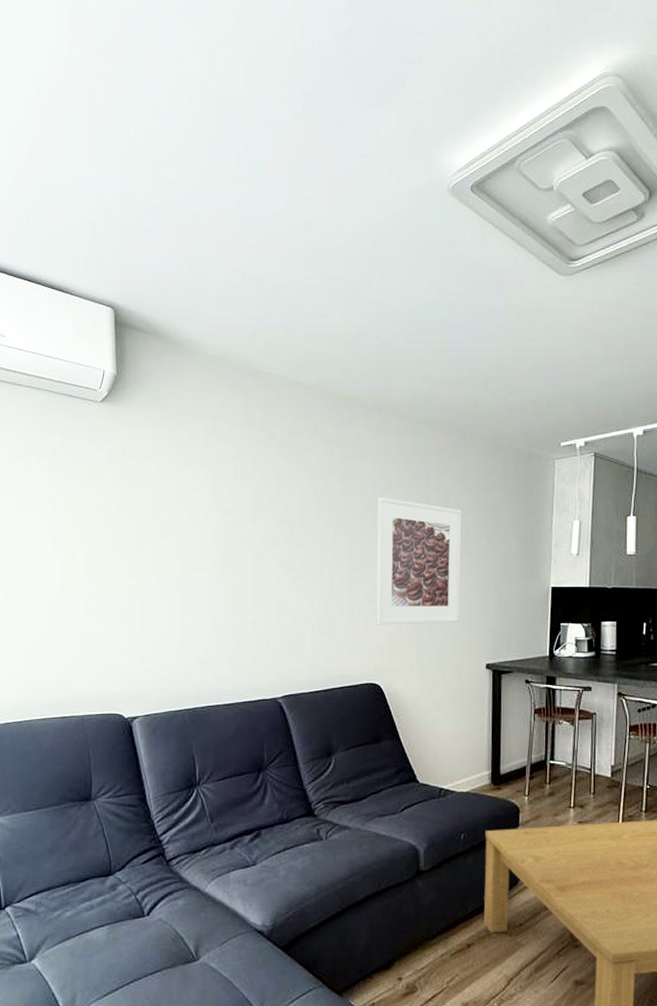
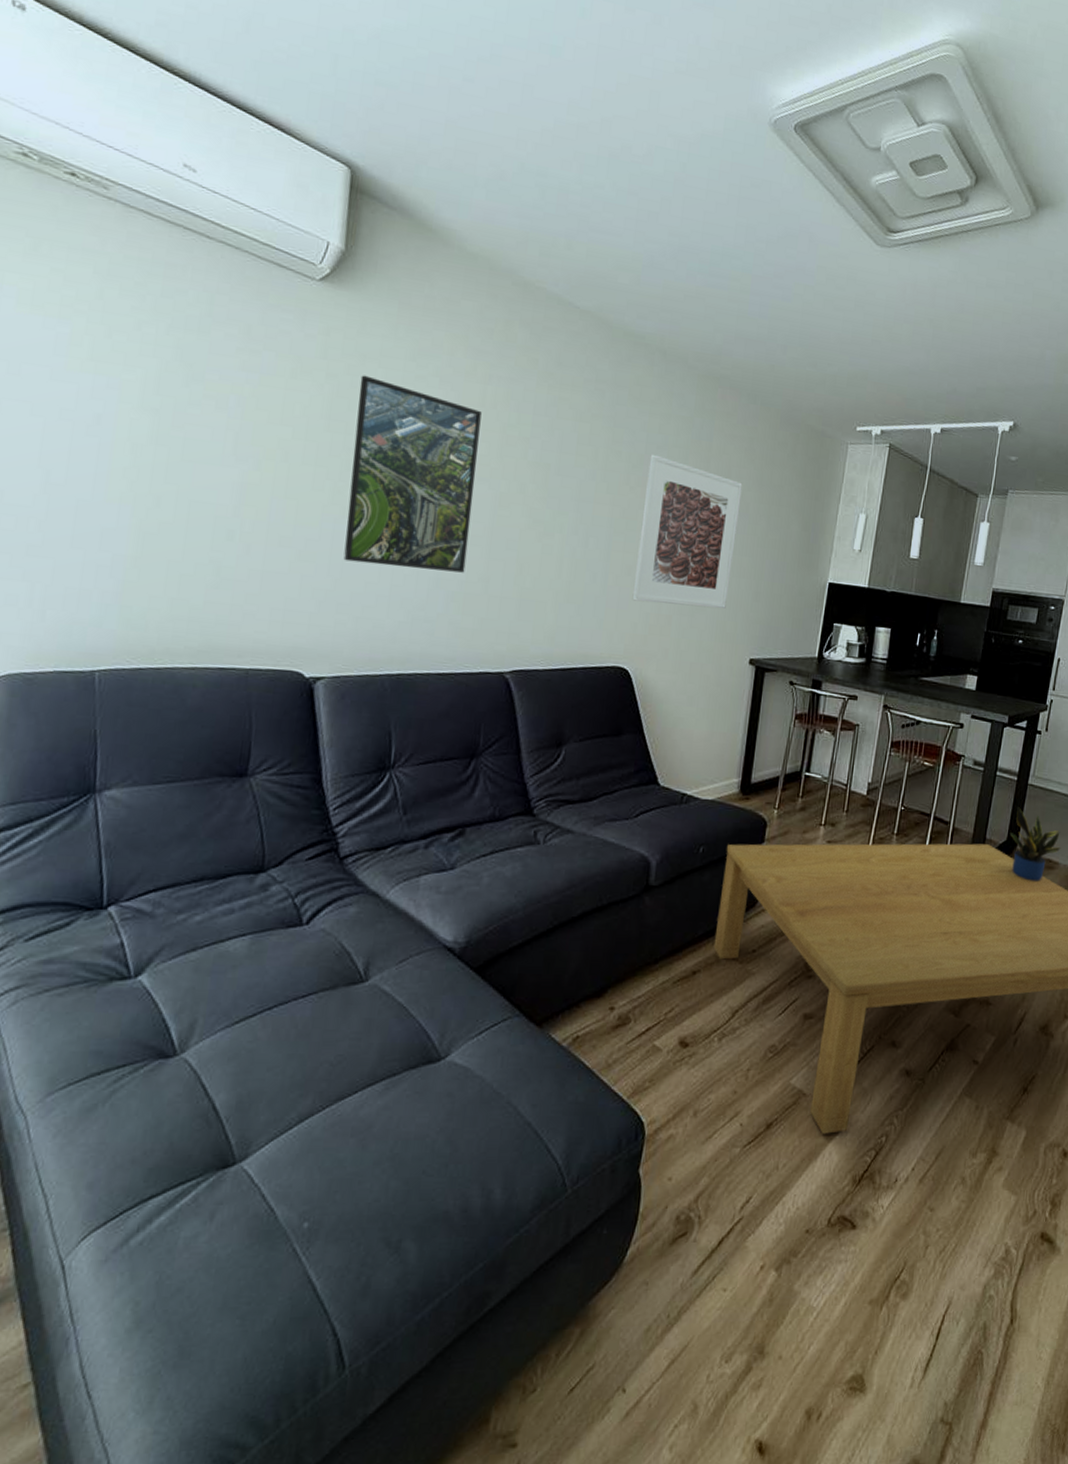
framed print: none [139,471,236,621] -> present [343,375,482,573]

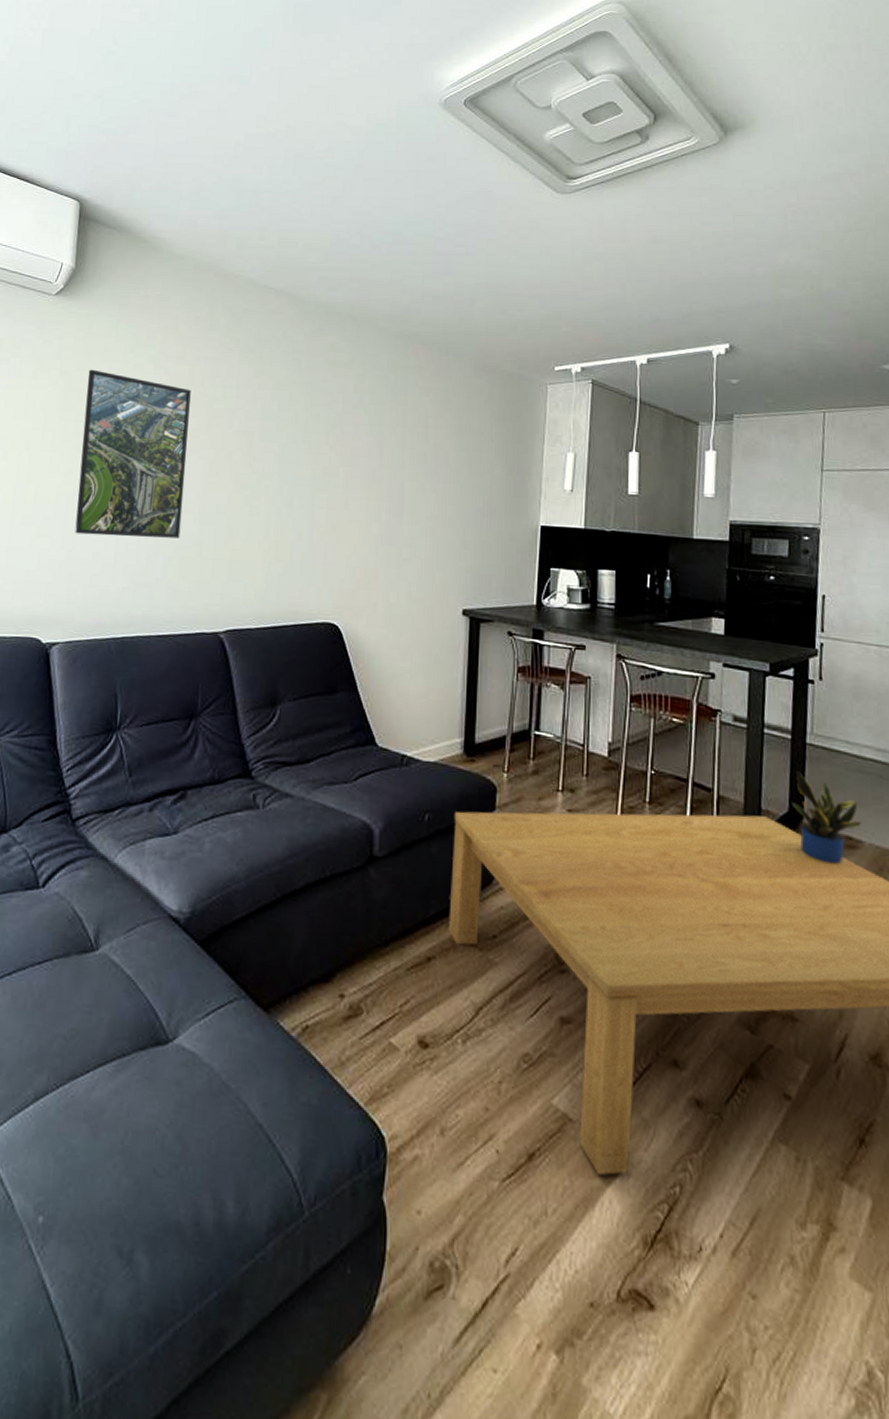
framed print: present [632,454,743,609] -> none [338,413,441,559]

